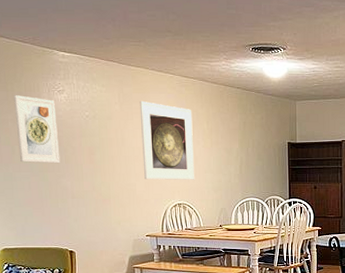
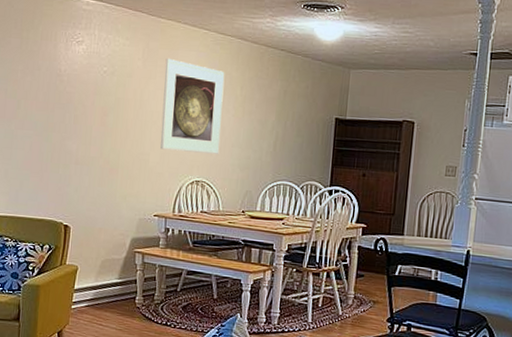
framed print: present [14,95,61,164] -> none [25,43,72,124]

